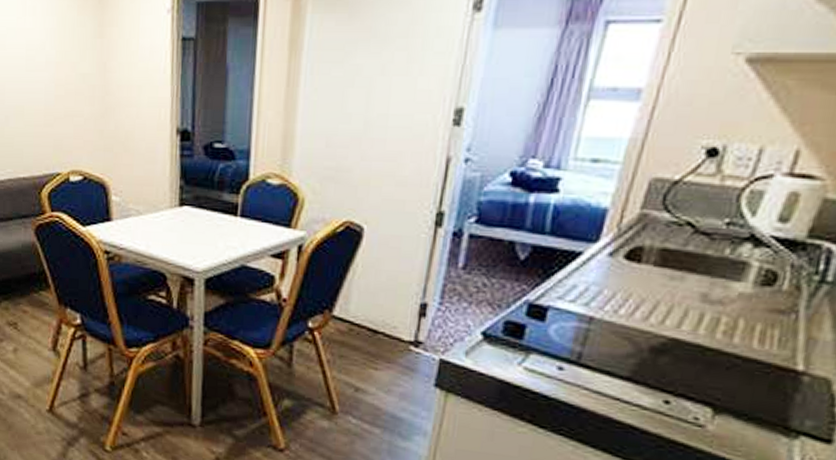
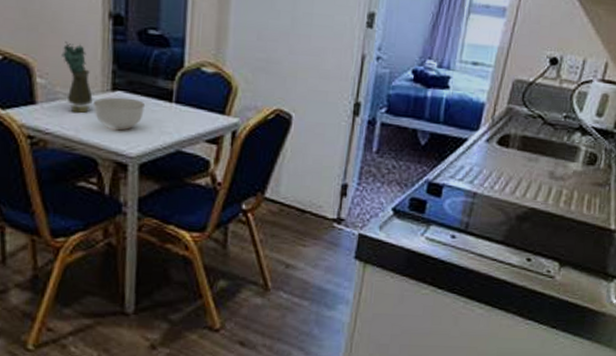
vase: none [133,160,162,229] -> present [61,42,93,113]
bowl: none [163,212,210,246] -> present [94,97,144,131]

